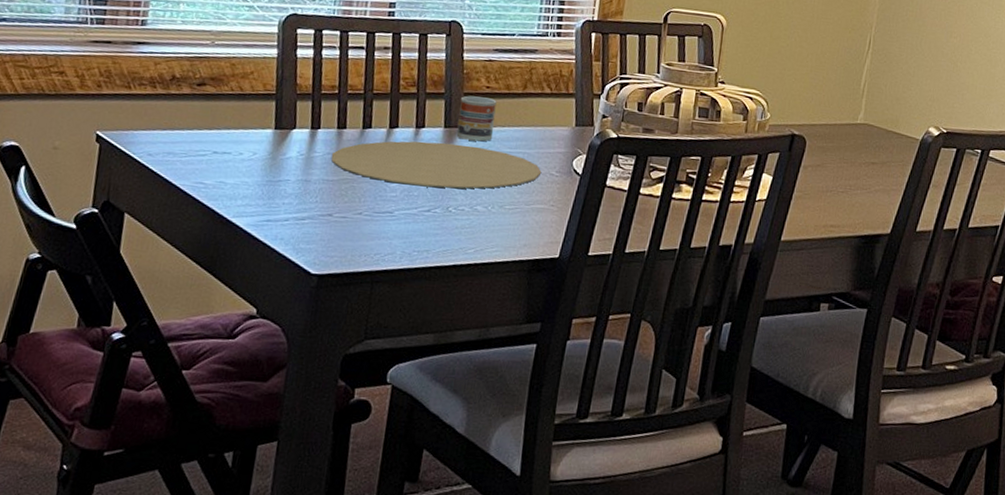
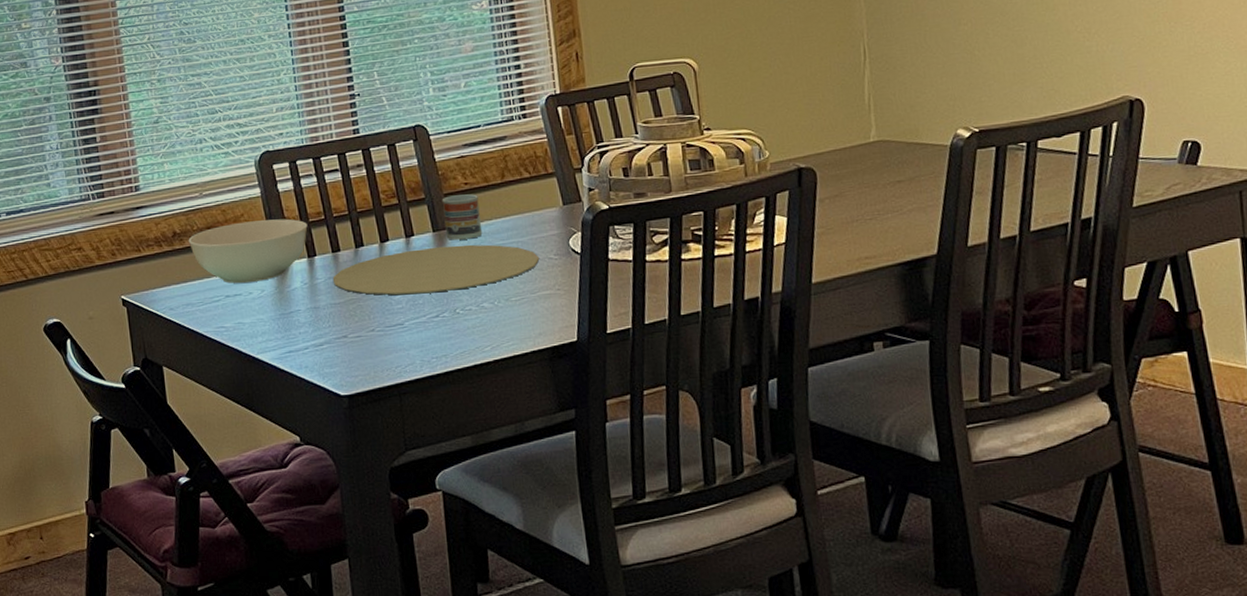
bowl: none [186,79,319,144] -> present [188,219,308,284]

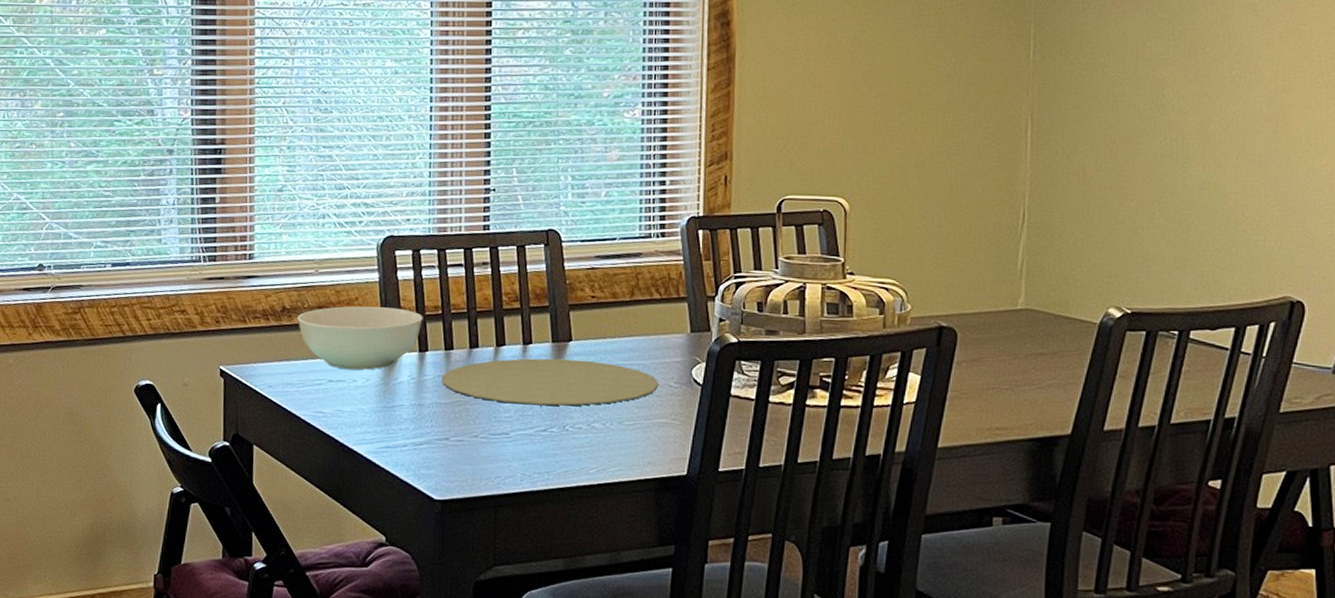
cup: present [441,194,483,240] -> none [565,307,604,355]

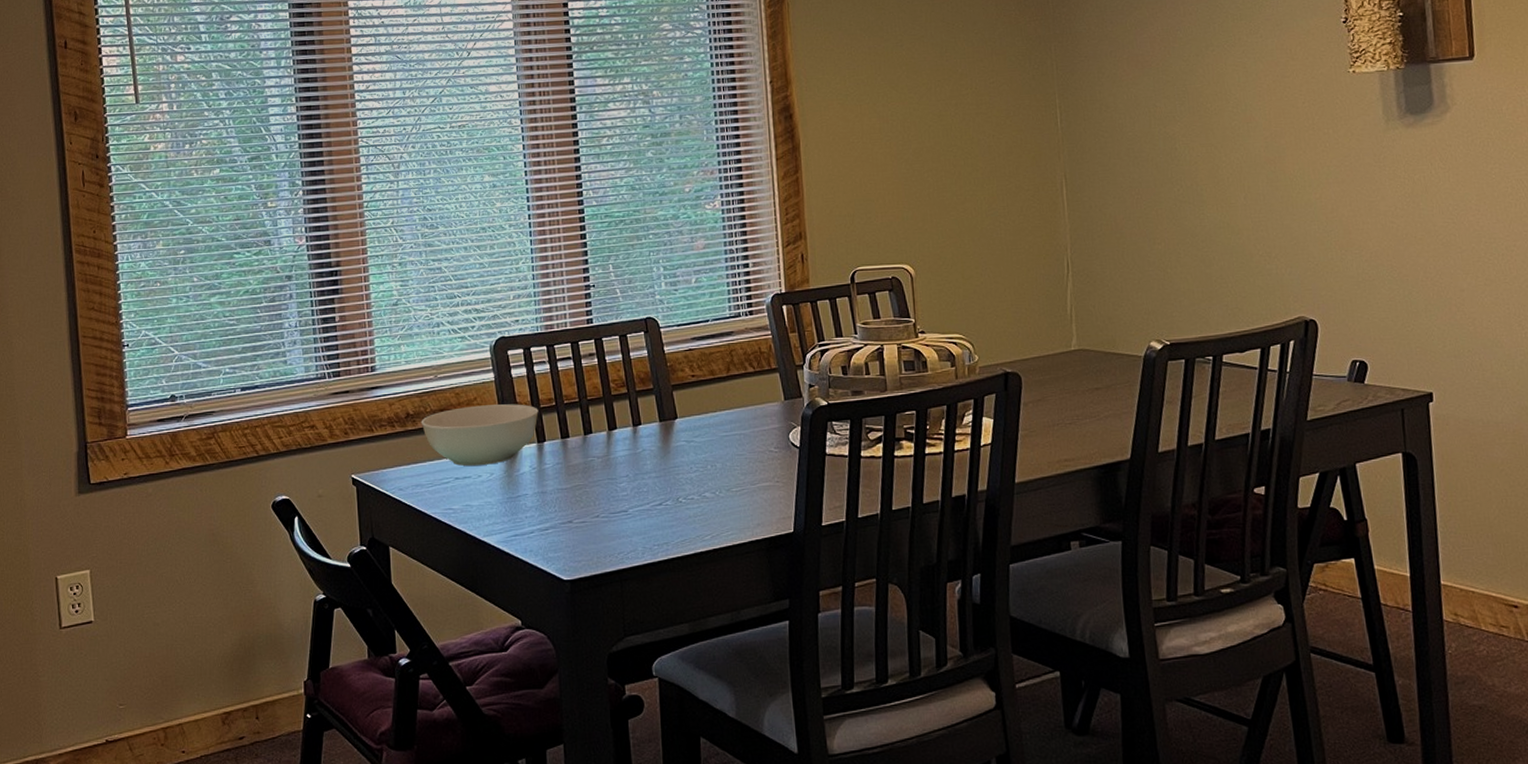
placemat: present [442,358,659,406] -> none [561,435,761,483]

